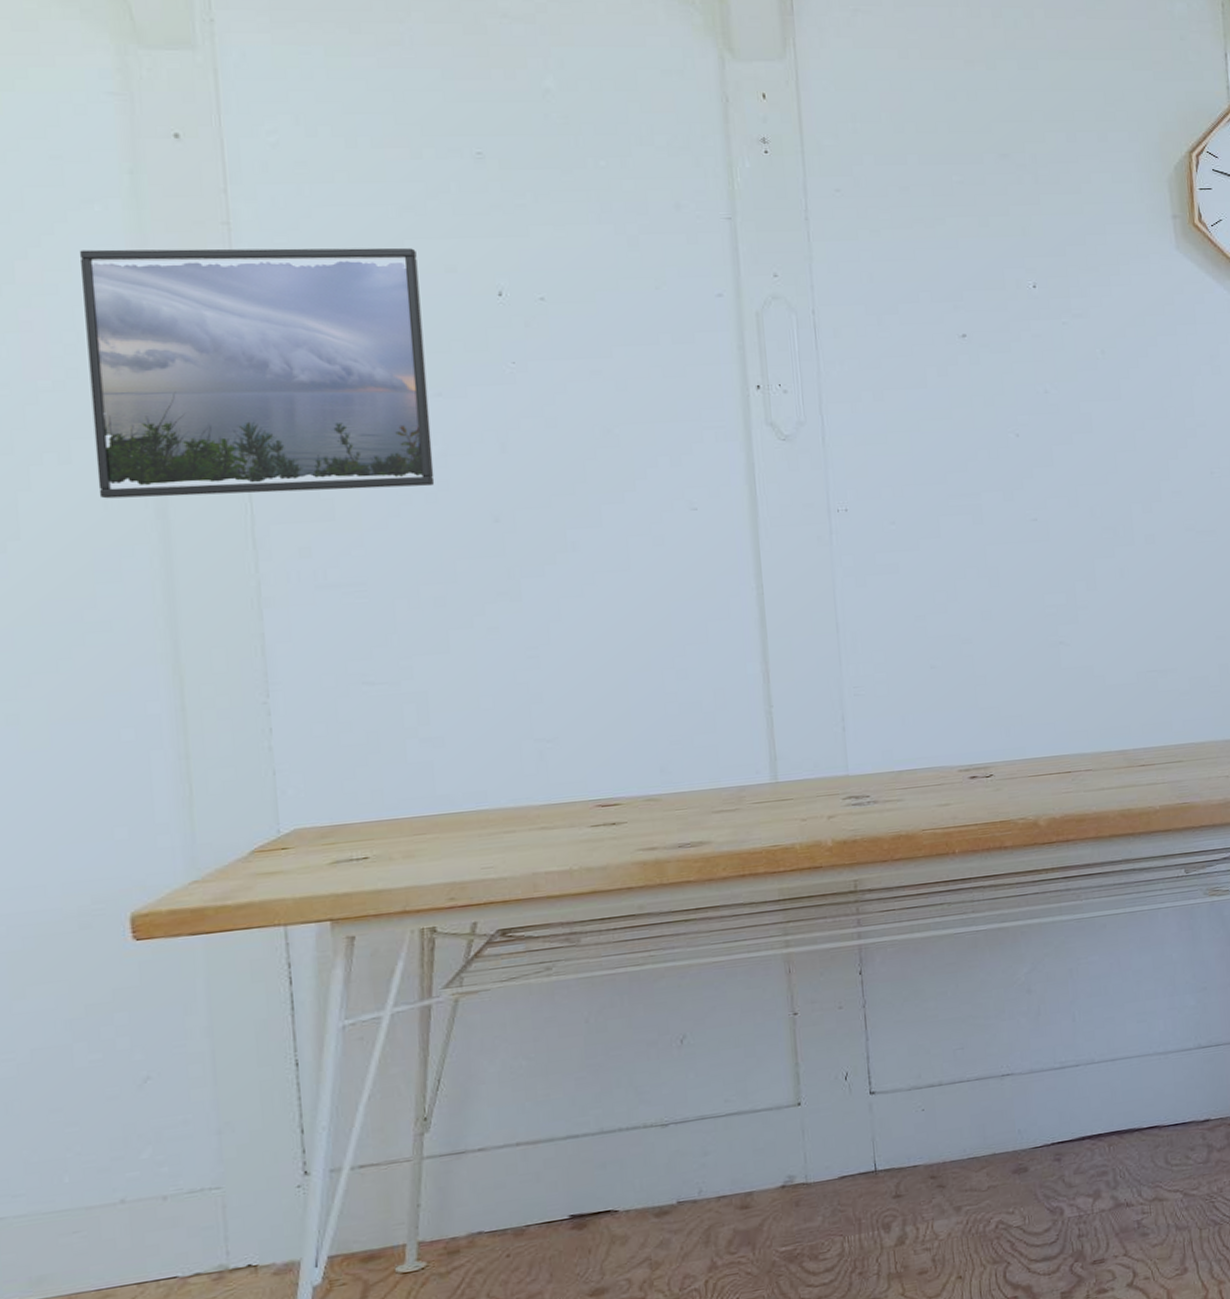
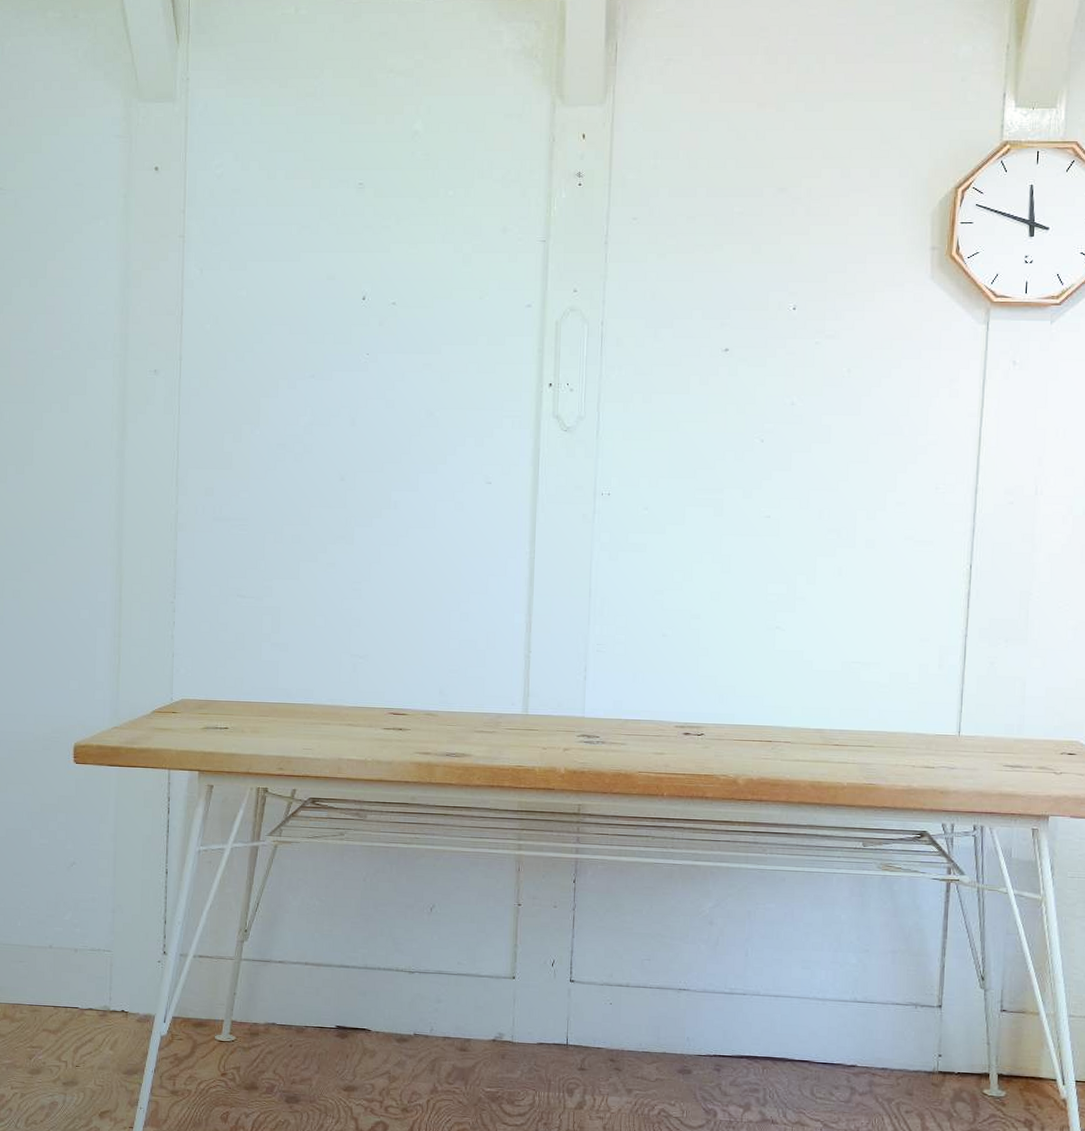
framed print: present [79,247,435,499] -> none [83,254,308,448]

